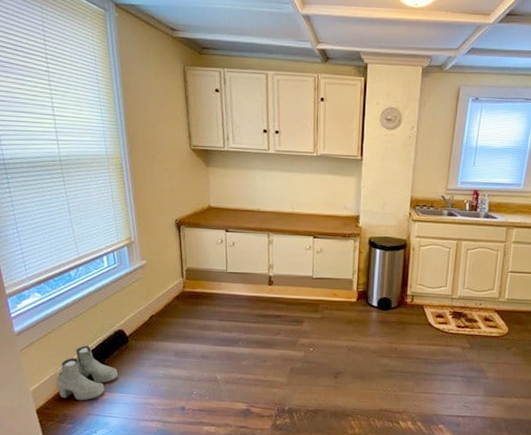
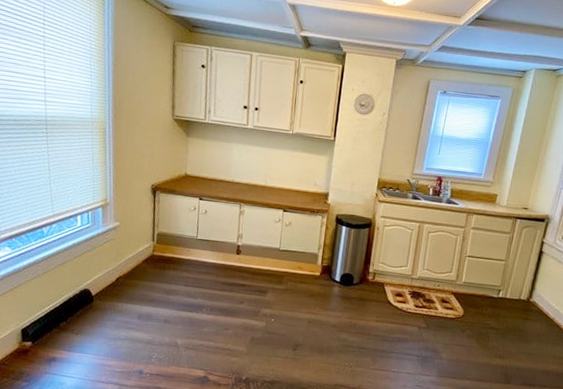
boots: present [56,346,119,401] -> none [16,303,80,359]

